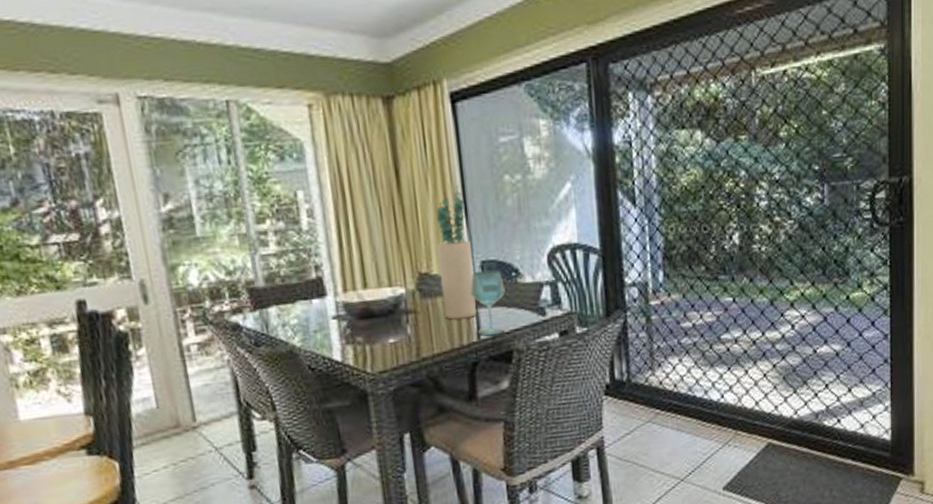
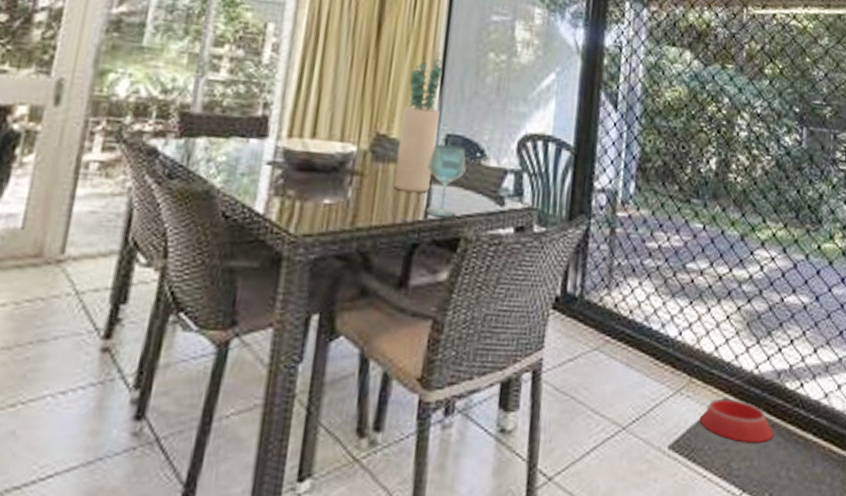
pet bowl: none [747,442,816,476] -> present [699,398,774,443]

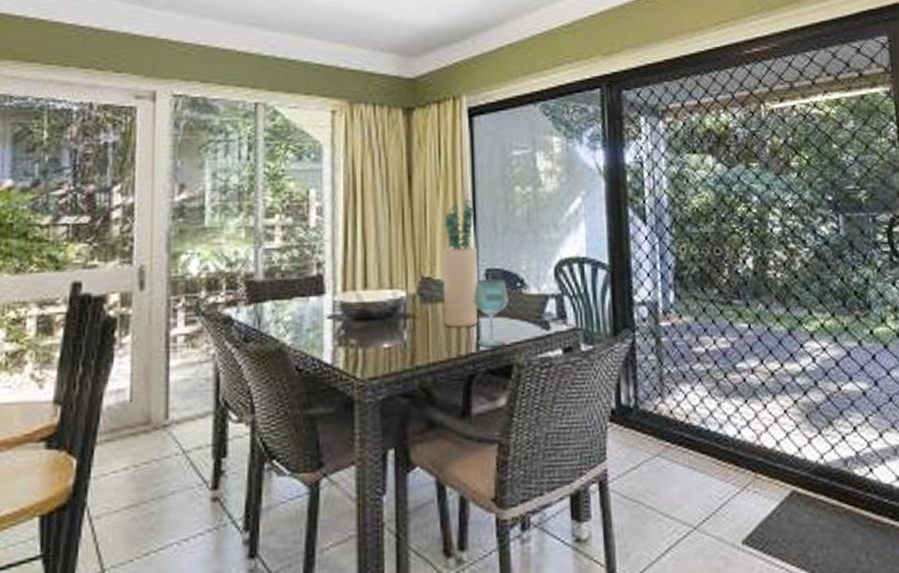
pet bowl: present [699,398,774,443] -> none [769,490,848,532]

